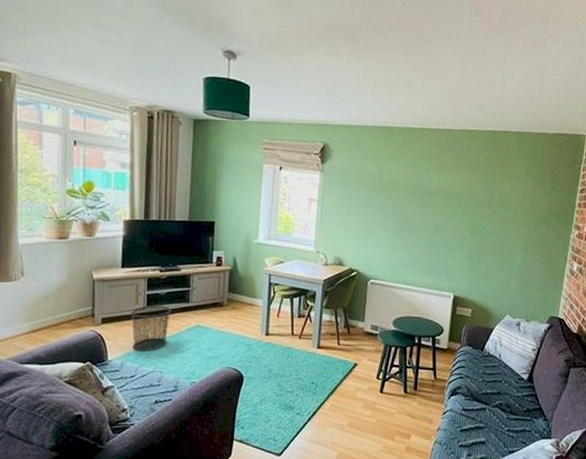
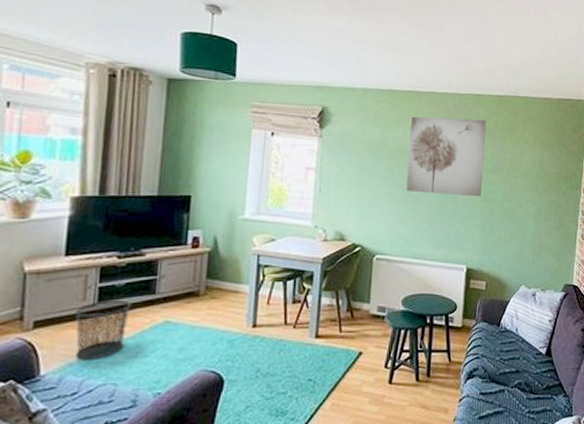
wall art: none [399,152,478,230] -> present [406,116,486,197]

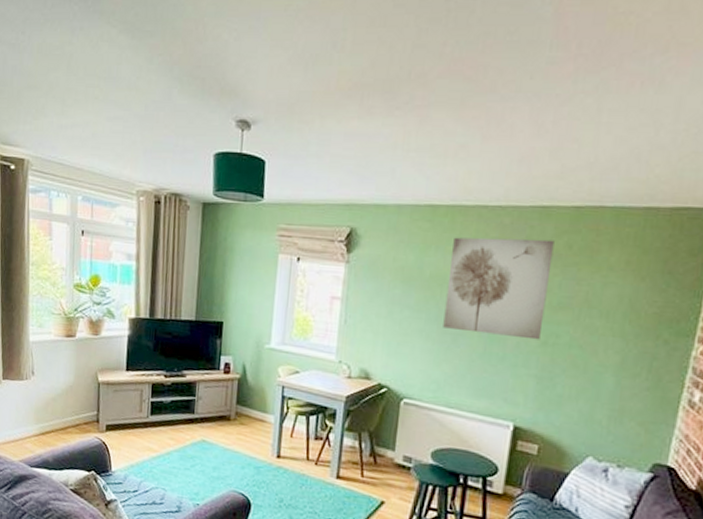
waste bin: present [75,299,131,360] -> none [135,414,175,465]

